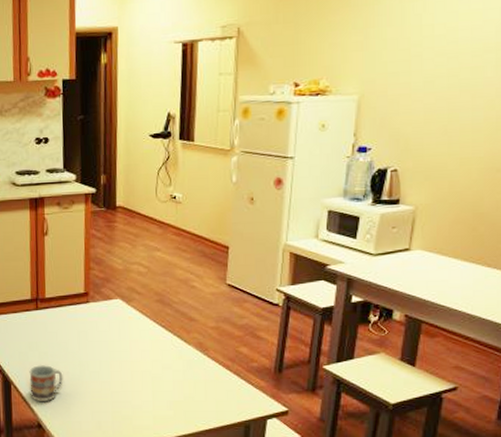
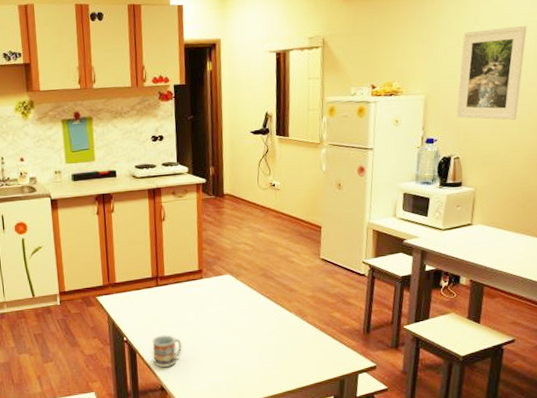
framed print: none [395,14,487,127] -> present [456,26,527,120]

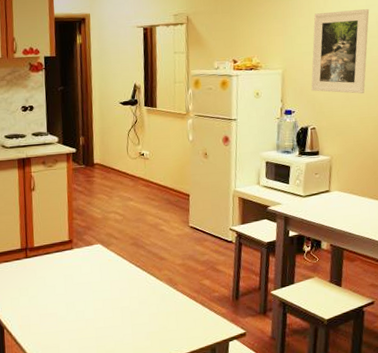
cup: present [152,334,182,367] -> none [21,308,52,343]

